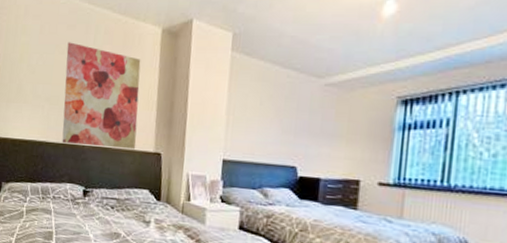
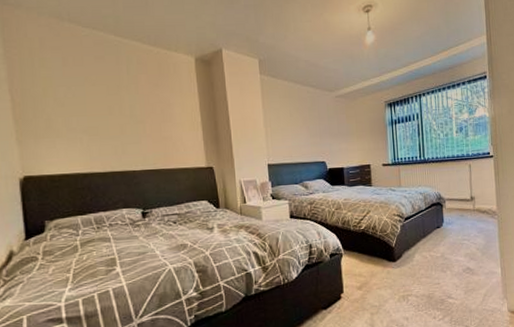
wall art: present [62,42,141,150] -> none [98,73,188,172]

